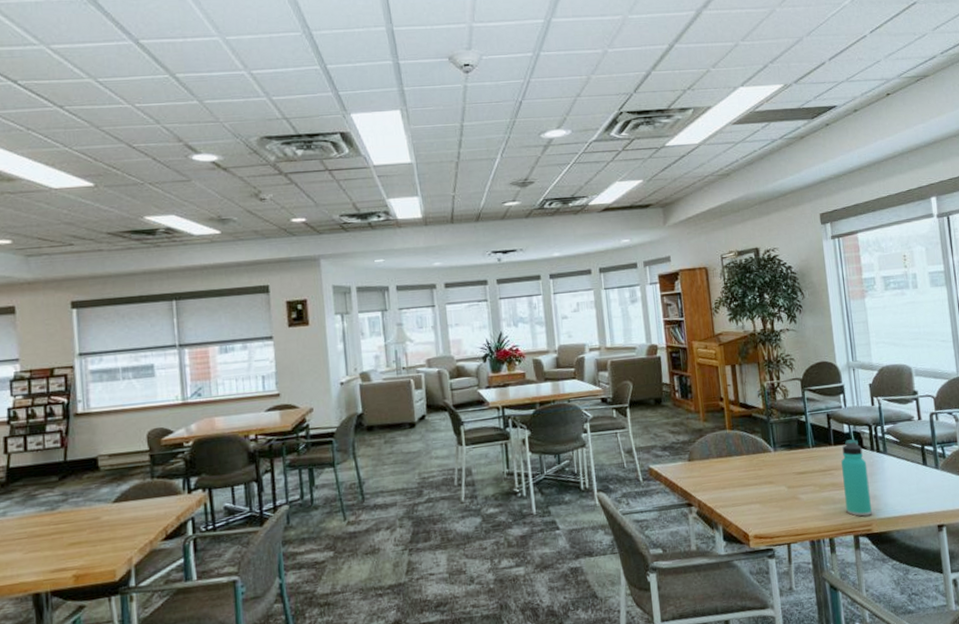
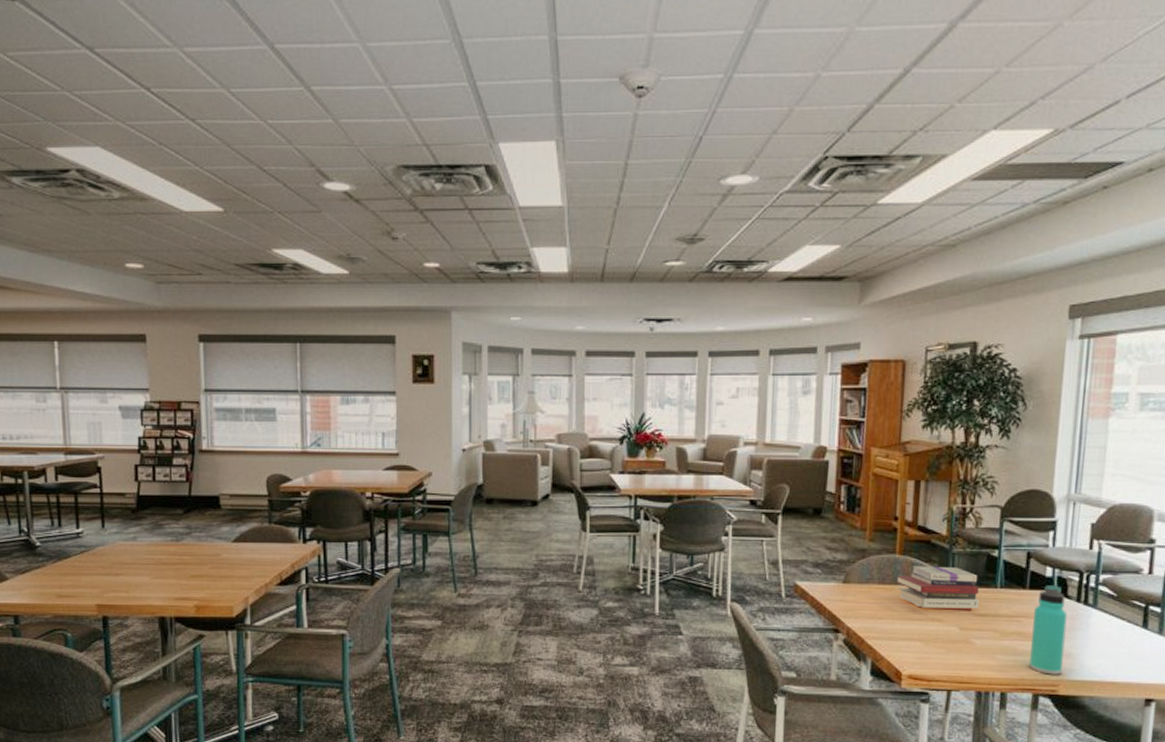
books: none [730,434,799,474] -> present [896,565,979,611]

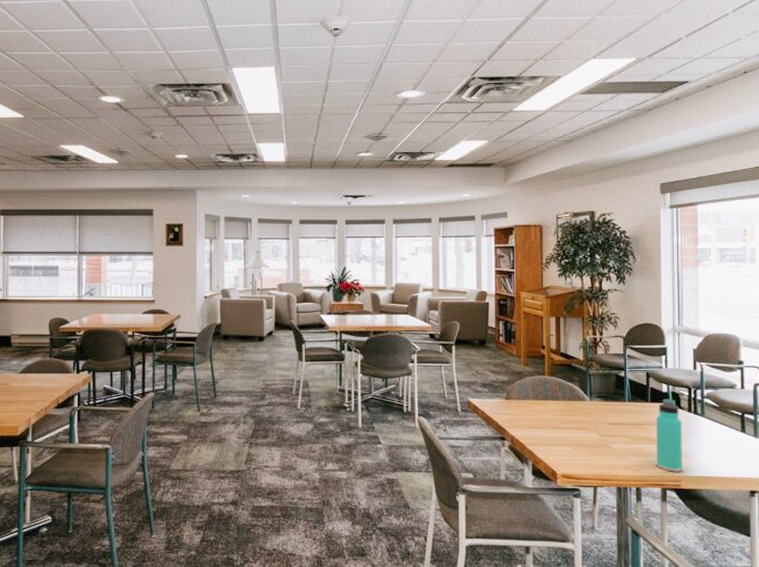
books: present [896,565,979,611] -> none [547,384,613,421]

